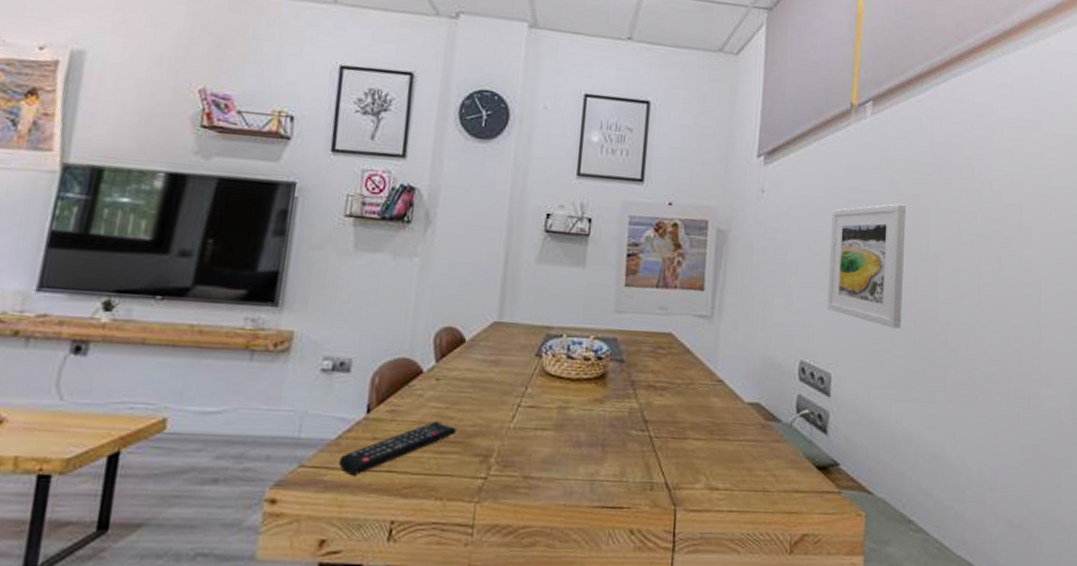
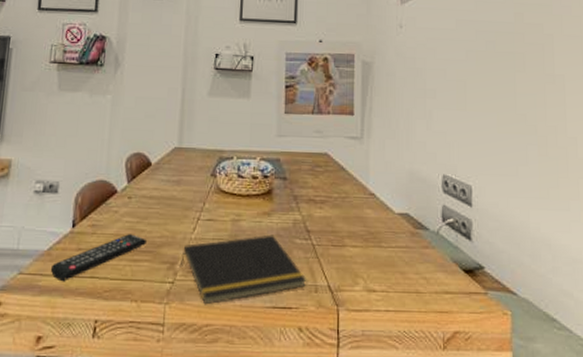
notepad: none [494,424,642,504] -> present [179,234,307,305]
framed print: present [827,203,907,329] -> none [464,32,534,144]

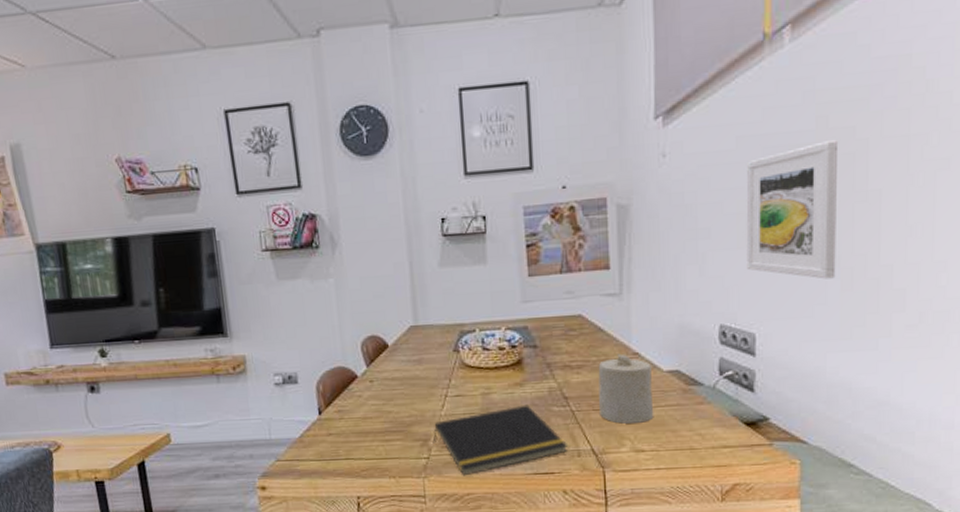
remote control: present [50,234,148,280] -> none [305,416,397,464]
candle: none [338,193,386,262] -> present [598,353,654,424]
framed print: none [464,32,534,144] -> present [746,140,839,279]

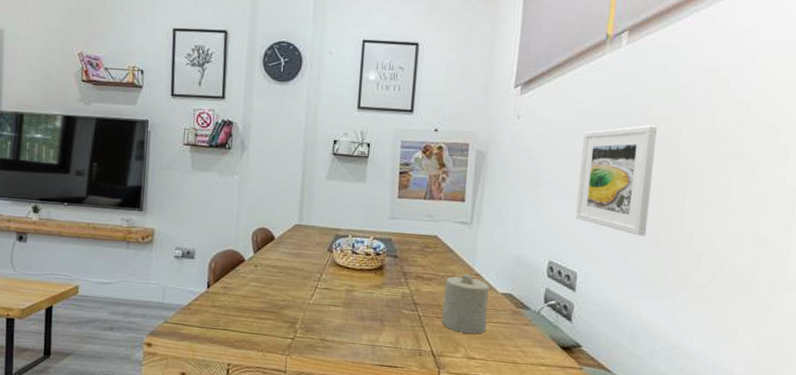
notepad: present [432,404,569,476] -> none [299,304,413,359]

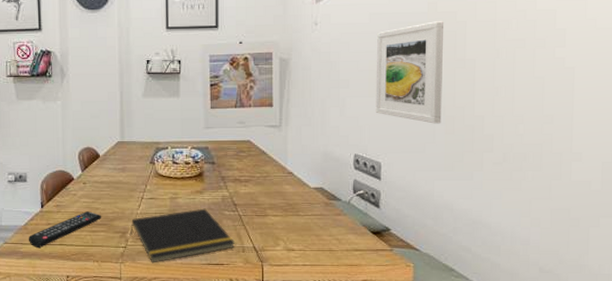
remote control: none [190,296,272,331] -> present [28,211,102,247]
notepad: none [299,304,413,359] -> present [129,208,236,263]
candle: present [442,273,489,334] -> none [261,172,303,227]

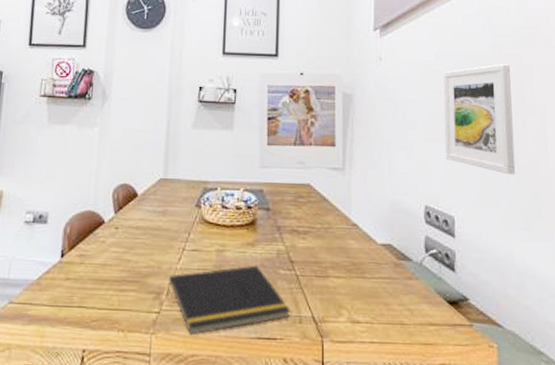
remote control: present [28,211,102,247] -> none [39,264,134,310]

